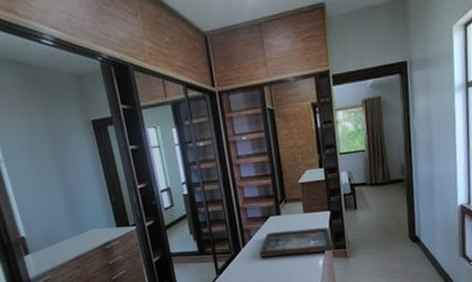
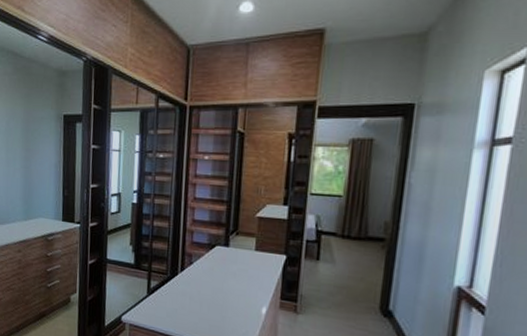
decorative tray: present [258,227,335,258] -> none [196,263,284,302]

